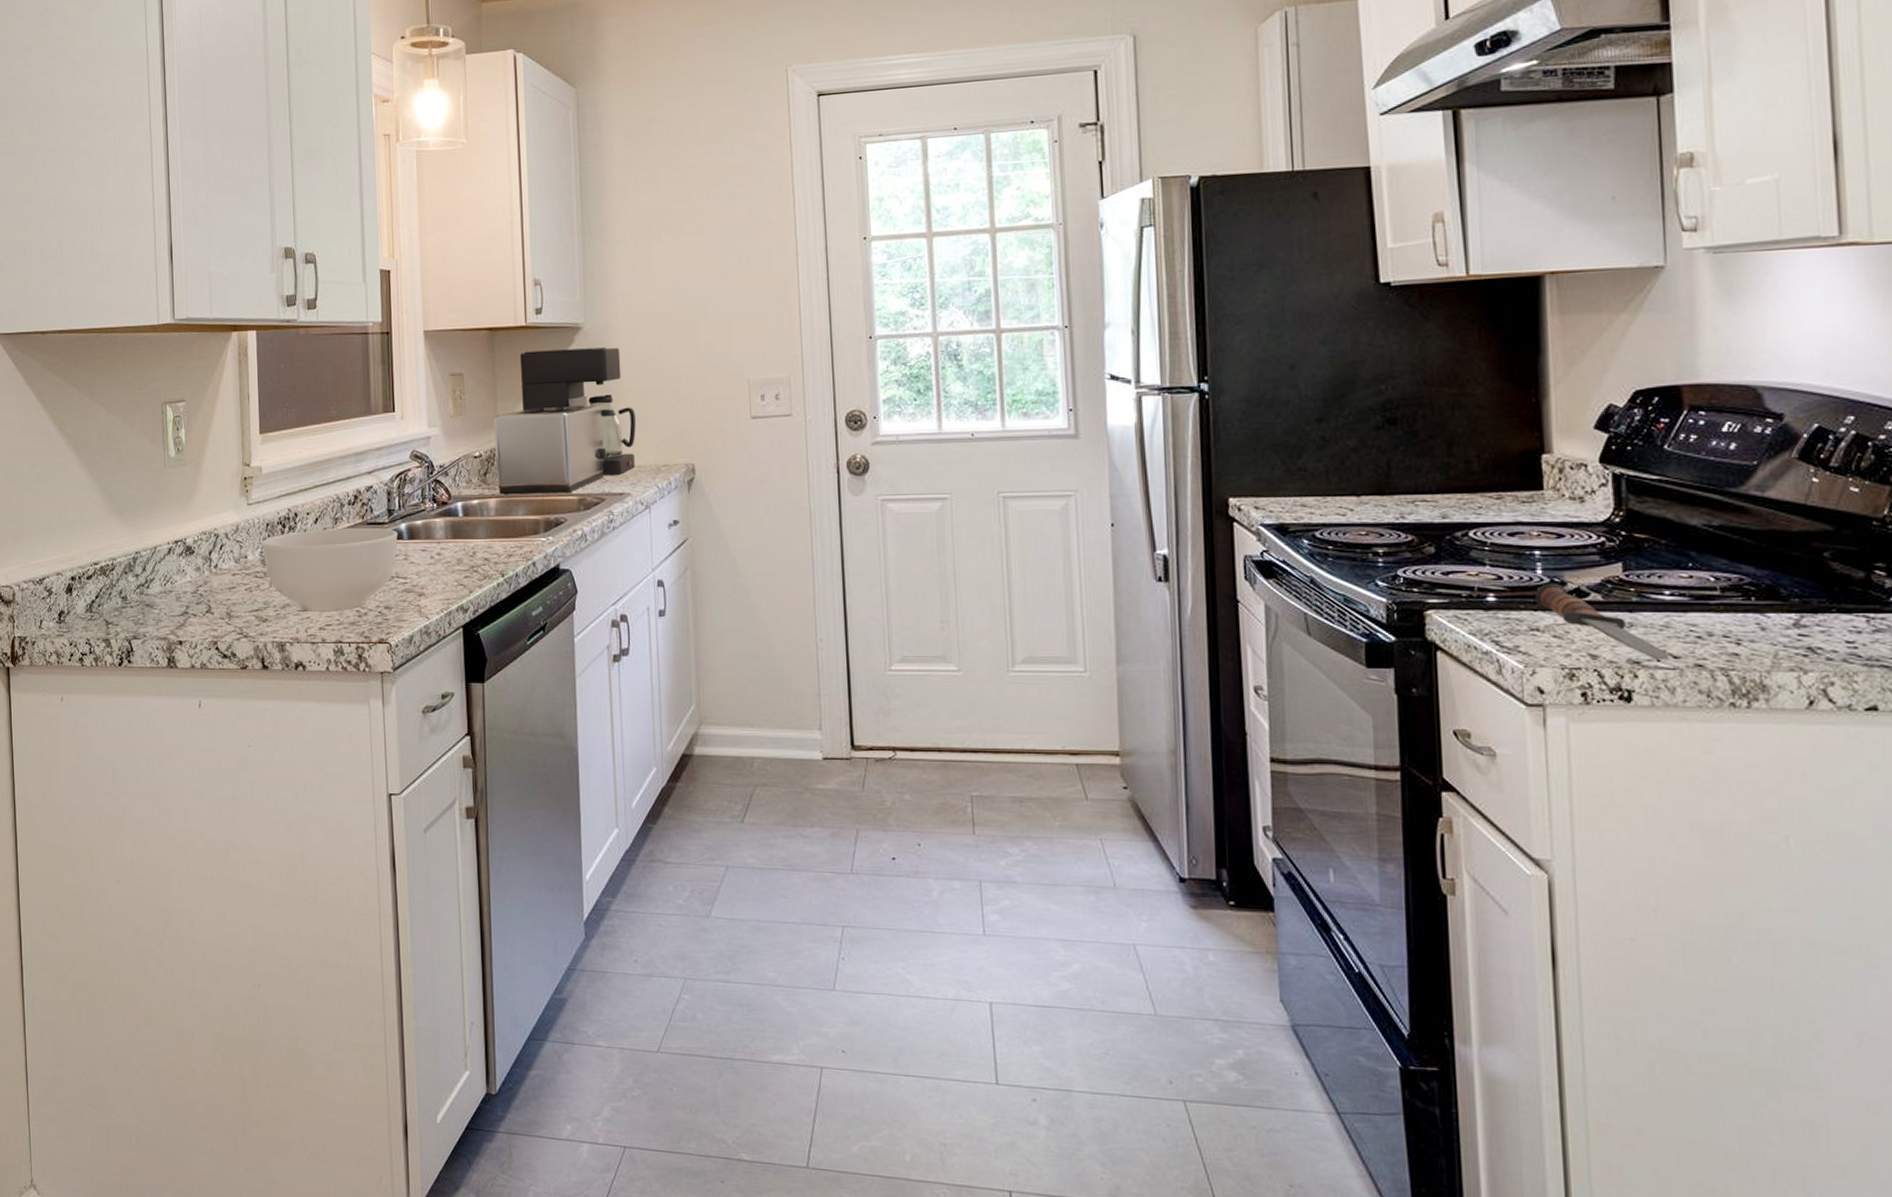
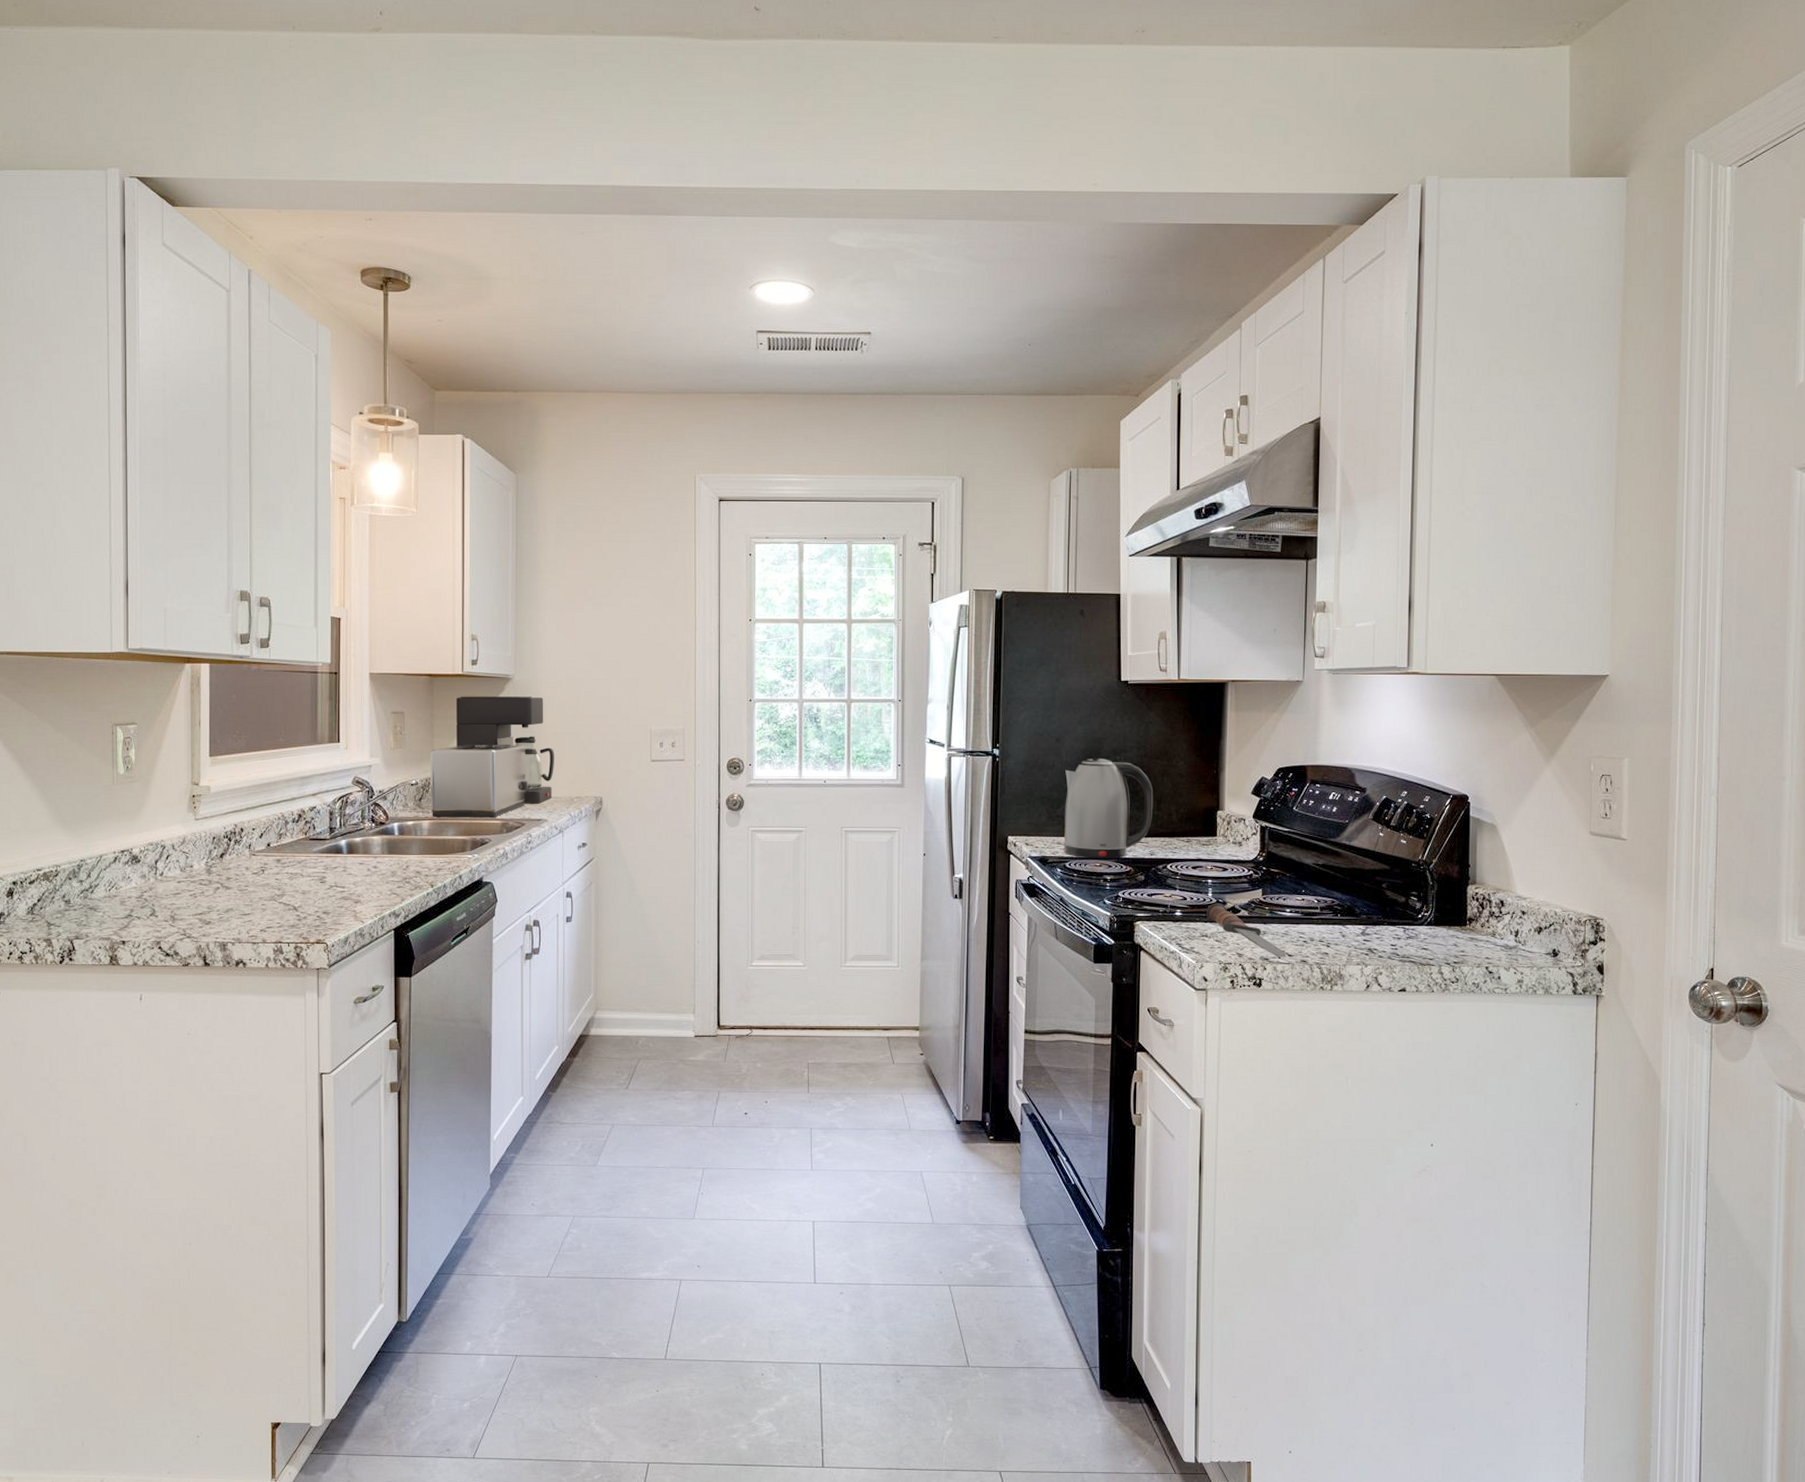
bowl: present [261,527,399,611] -> none [207,842,339,915]
kettle: none [1306,387,1442,525] -> present [1063,757,1154,859]

